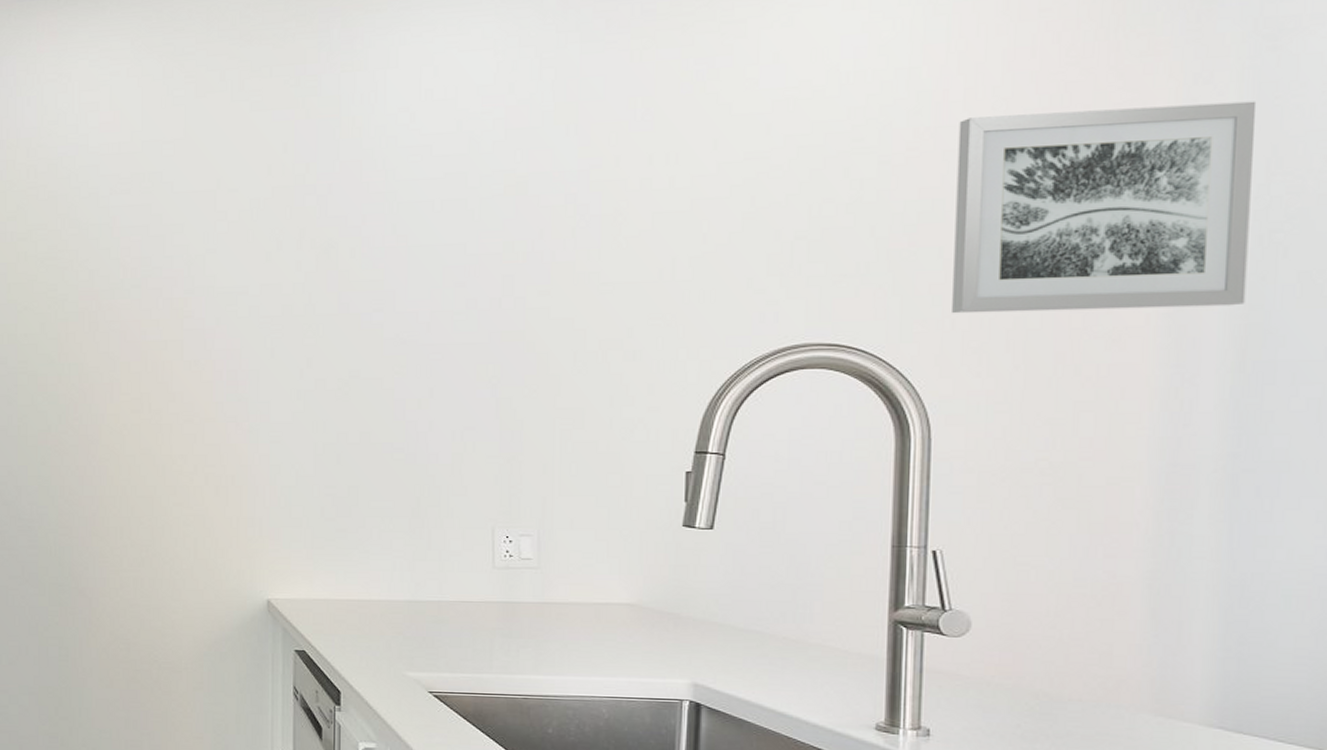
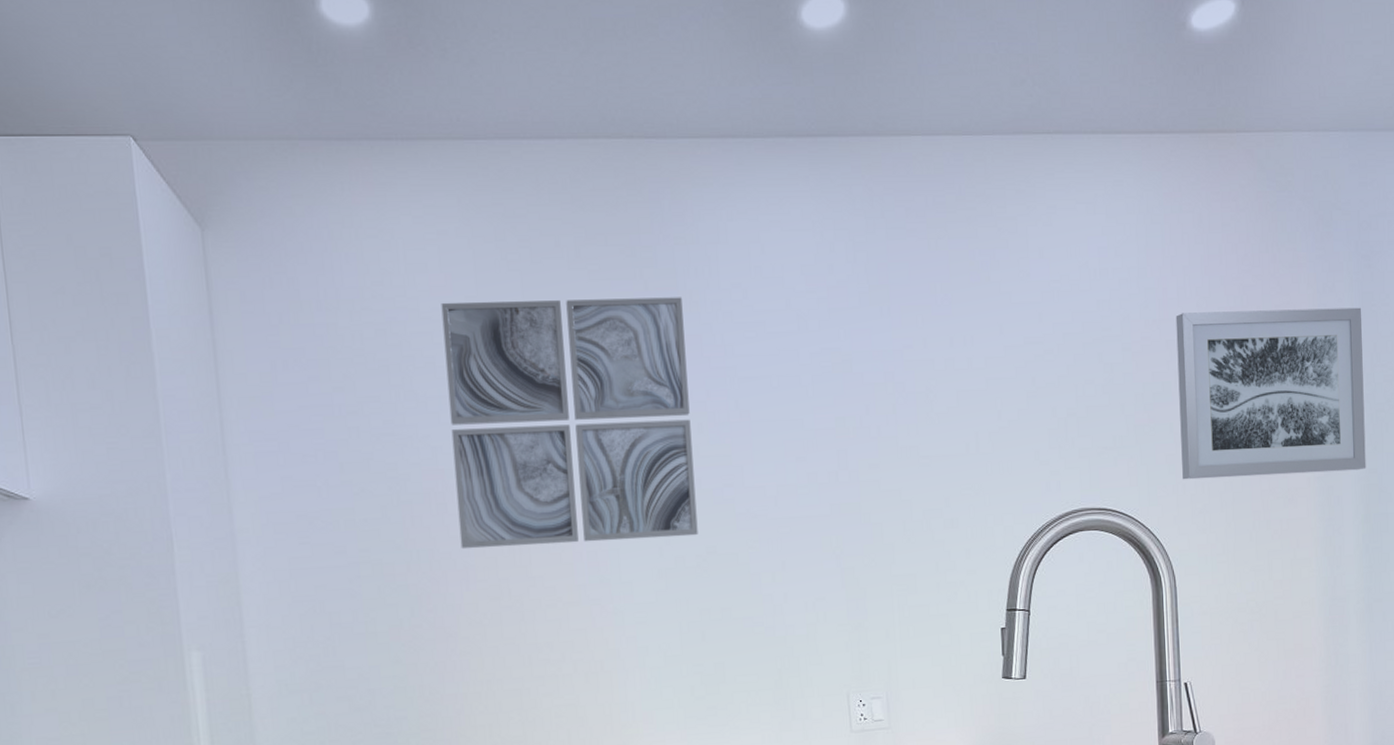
wall art: none [108,123,344,365] -> present [441,297,698,550]

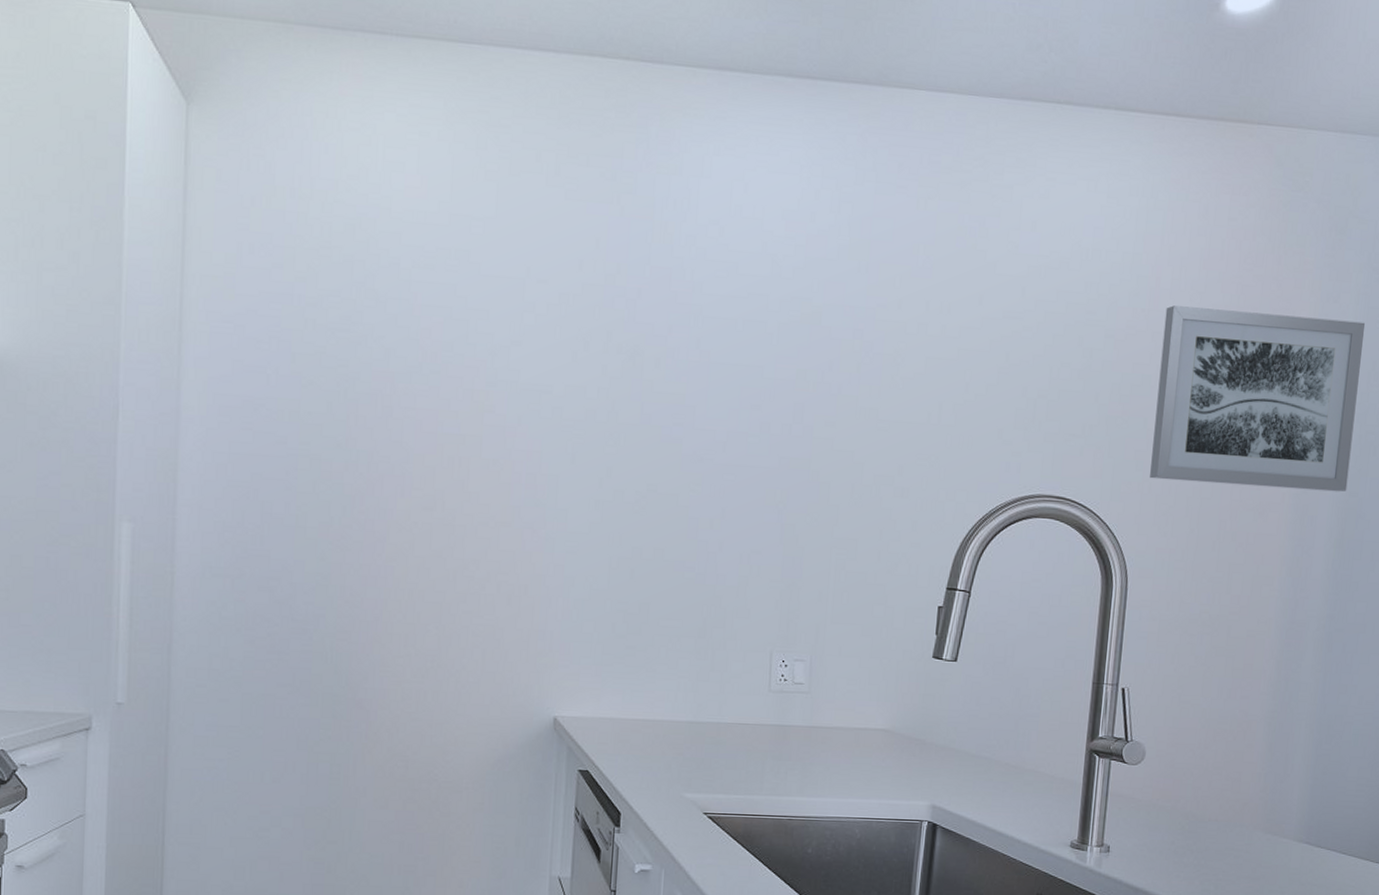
wall art: present [441,297,698,550] -> none [401,204,657,472]

